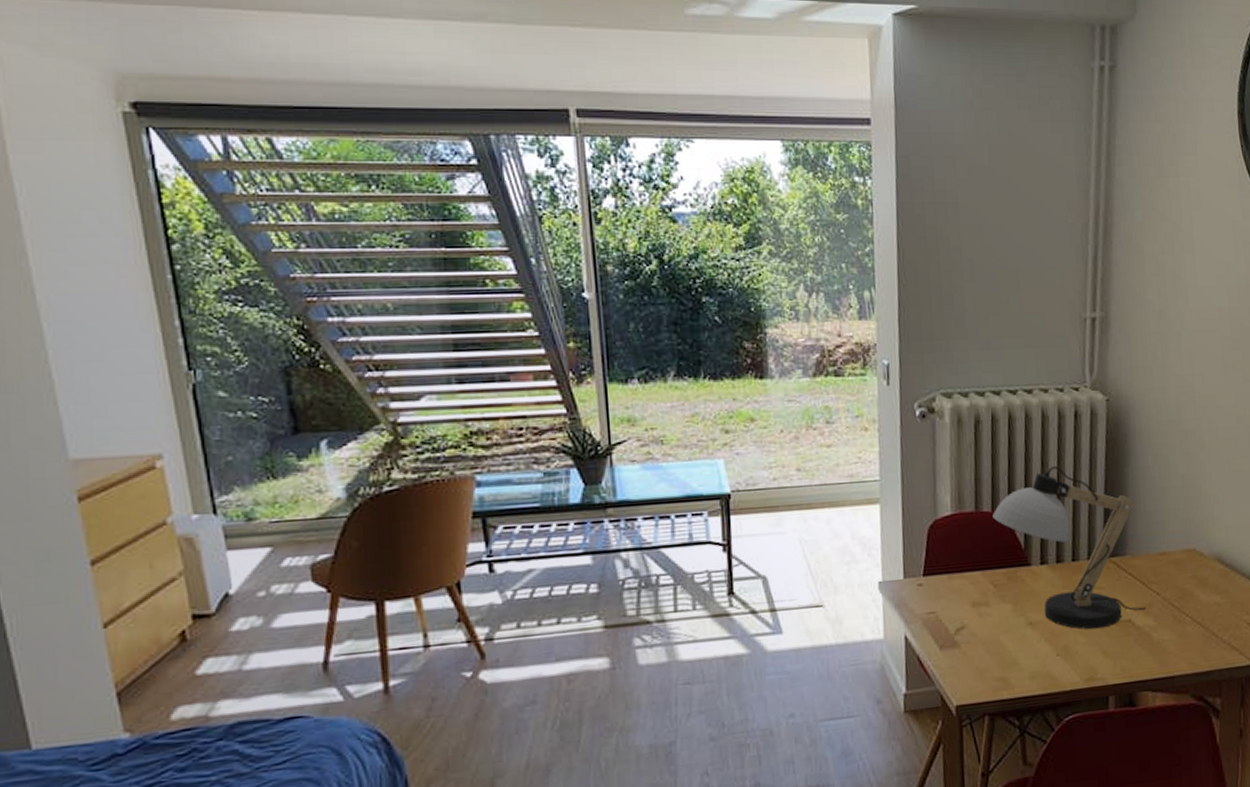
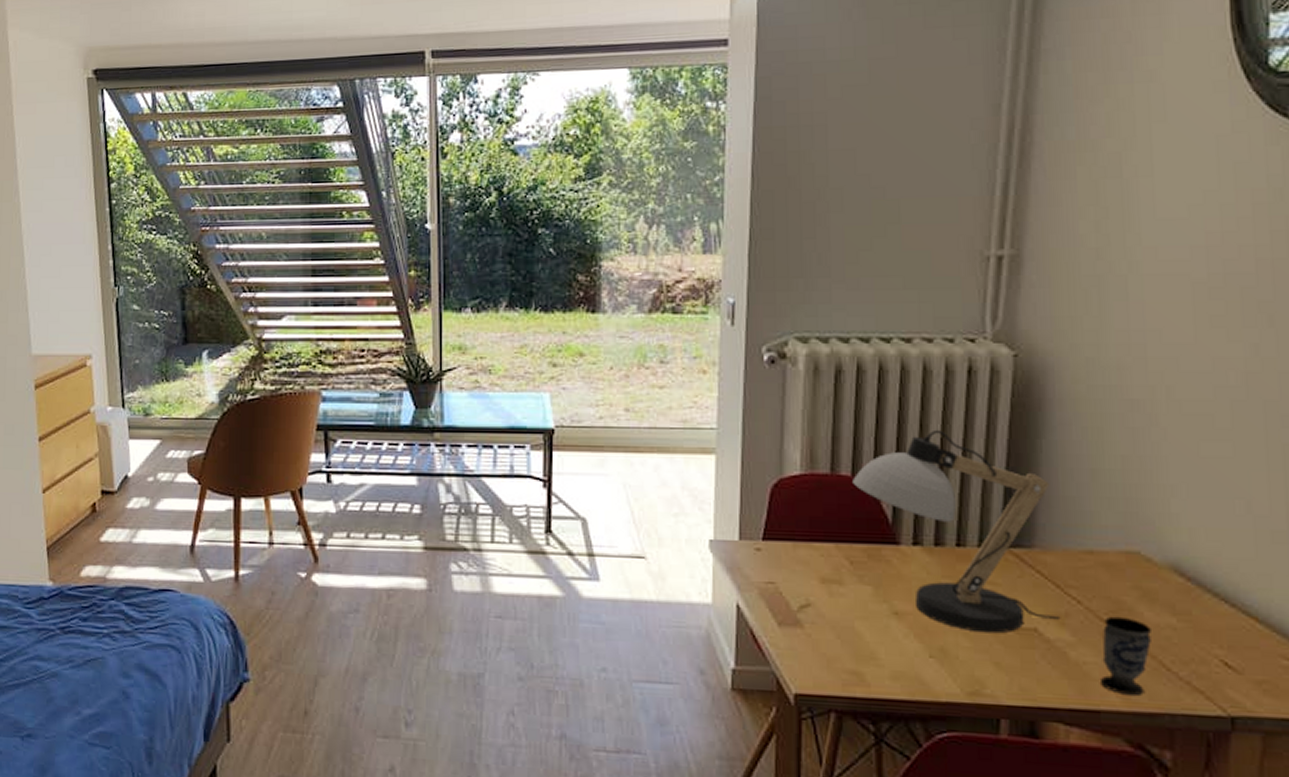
cup: none [1173,600,1206,661] -> present [1099,616,1153,697]

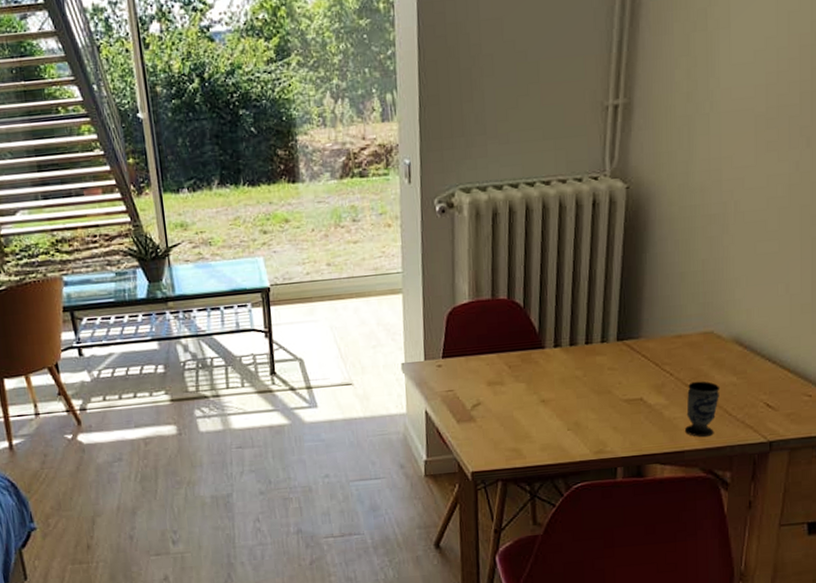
desk lamp: present [853,429,1061,634] -> none [508,254,659,407]

